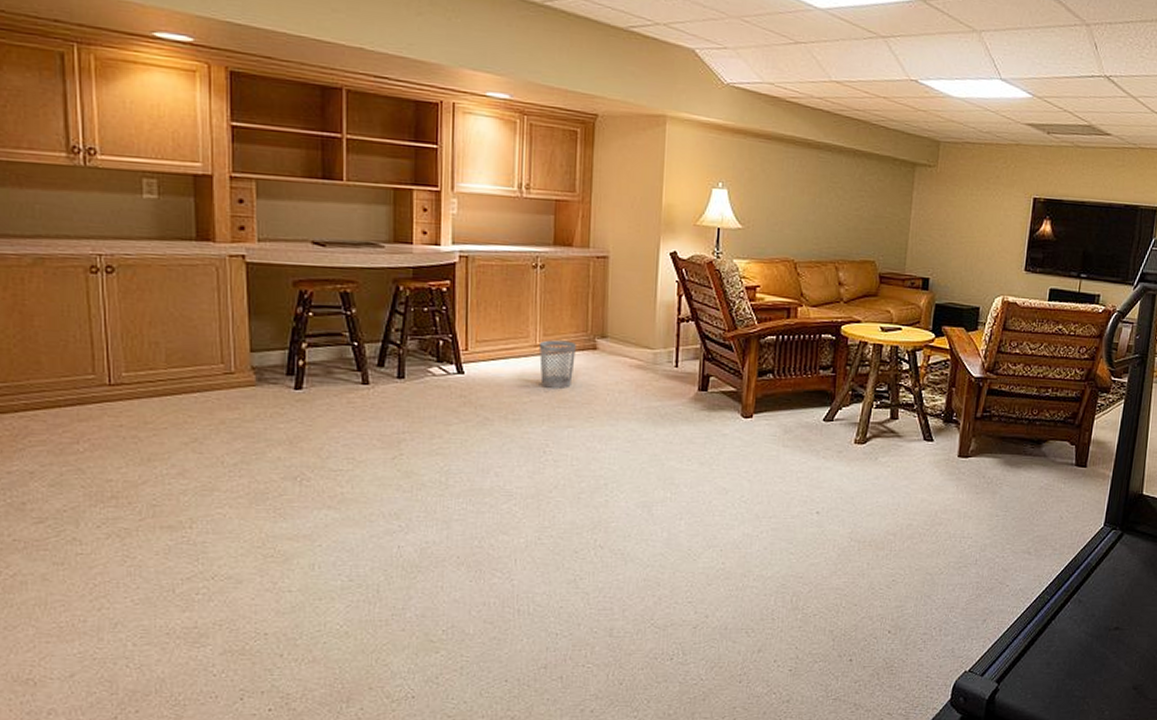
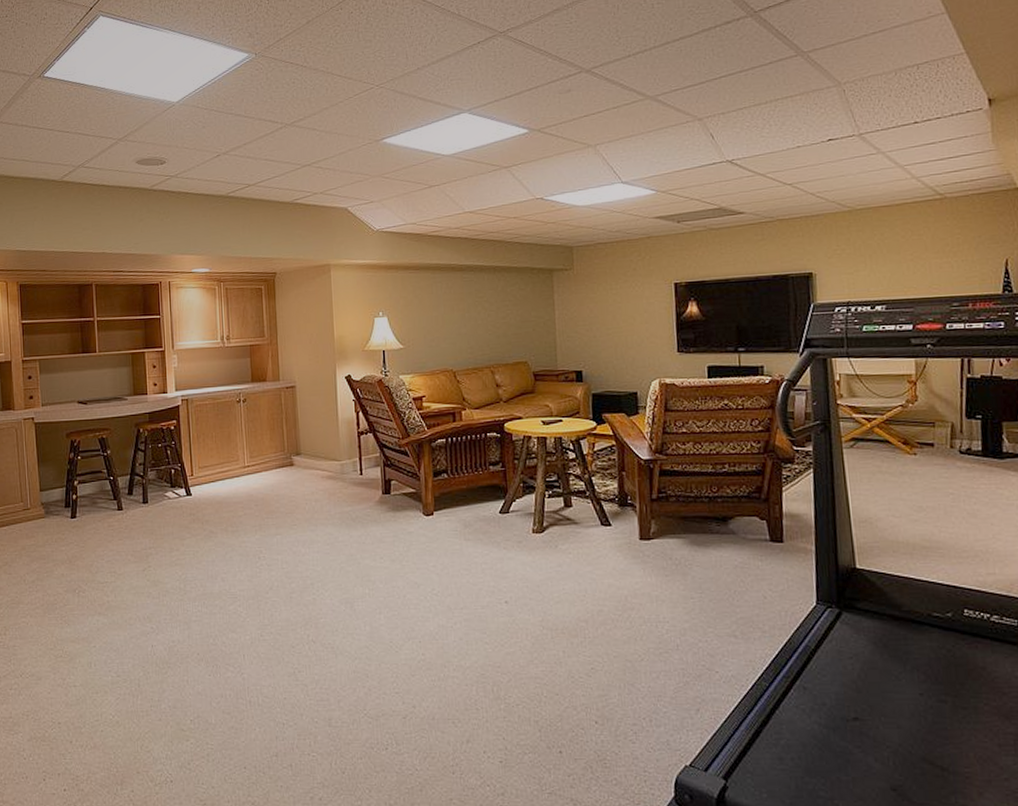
wastebasket: present [539,340,576,388] -> none [248,460,277,502]

